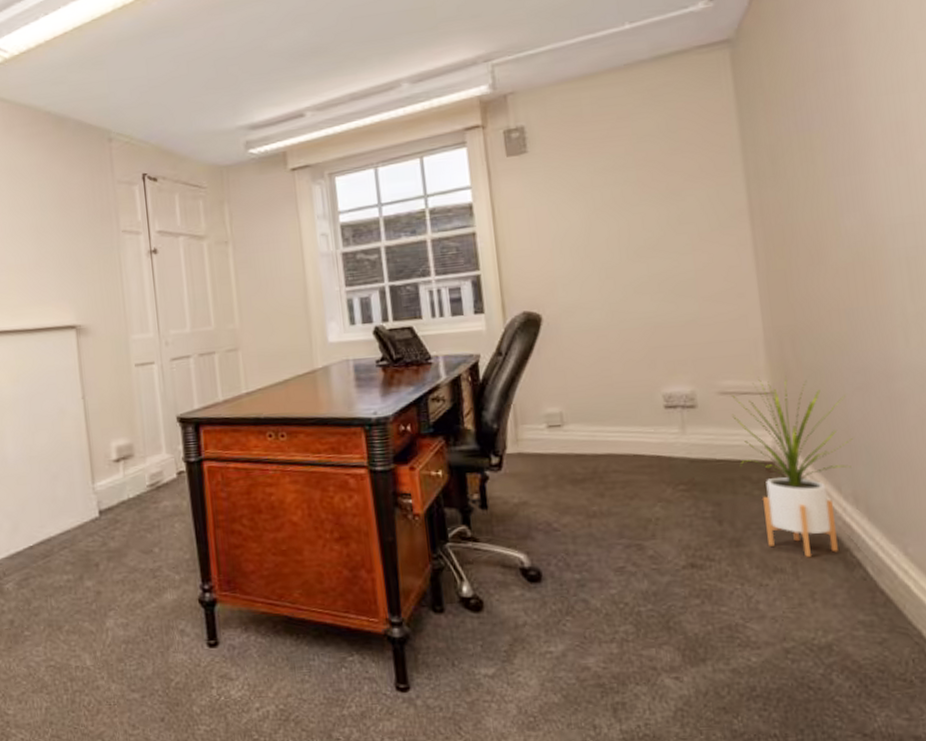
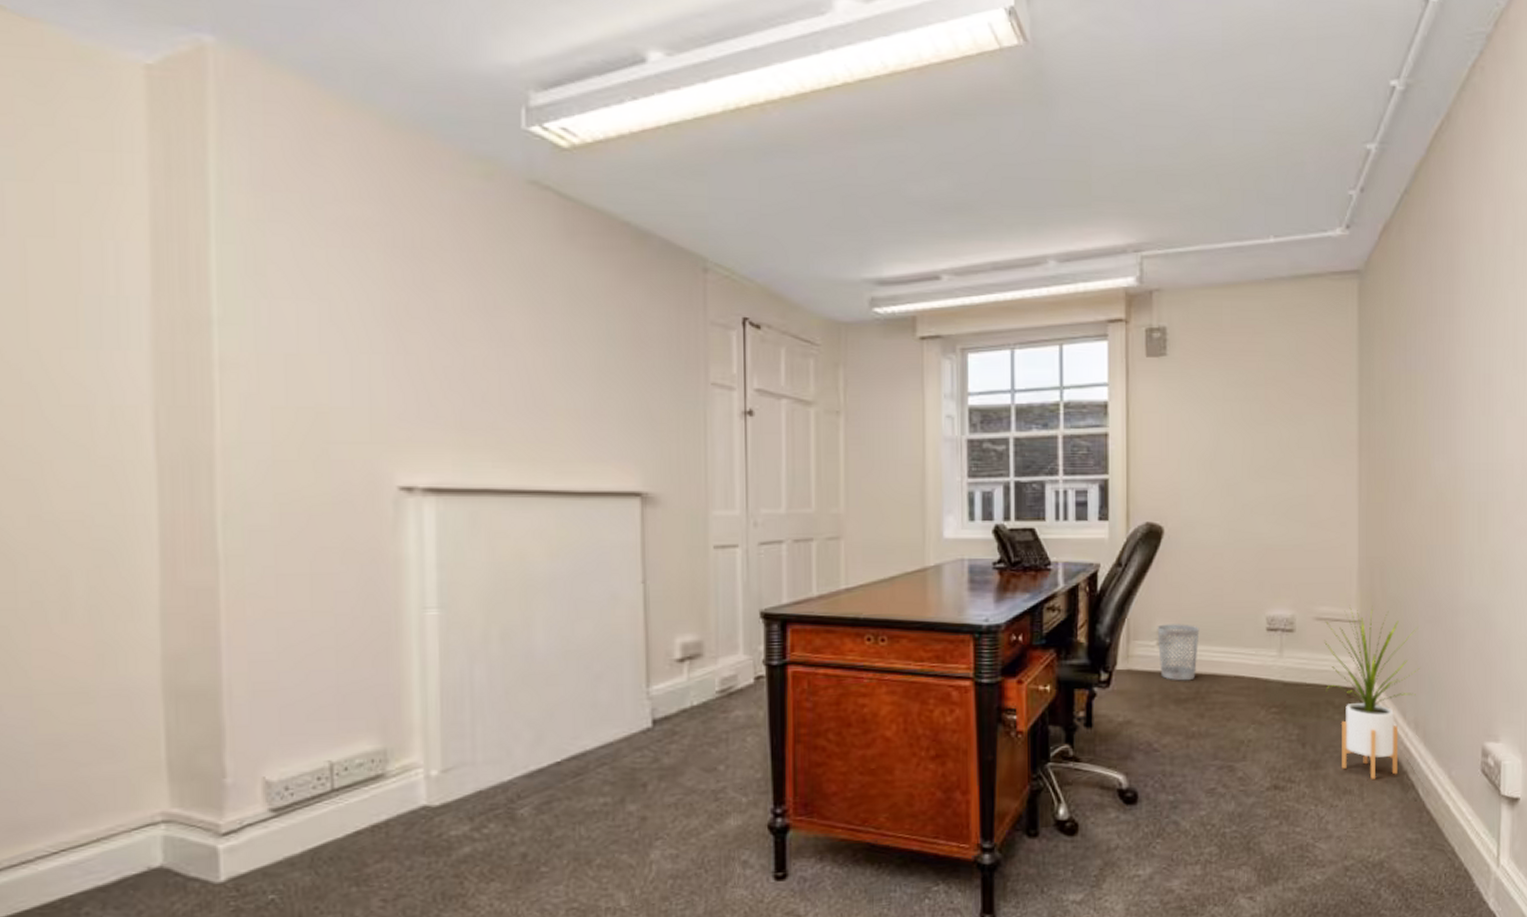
wastebasket: none [544,406,591,462] -> present [1157,624,1200,681]

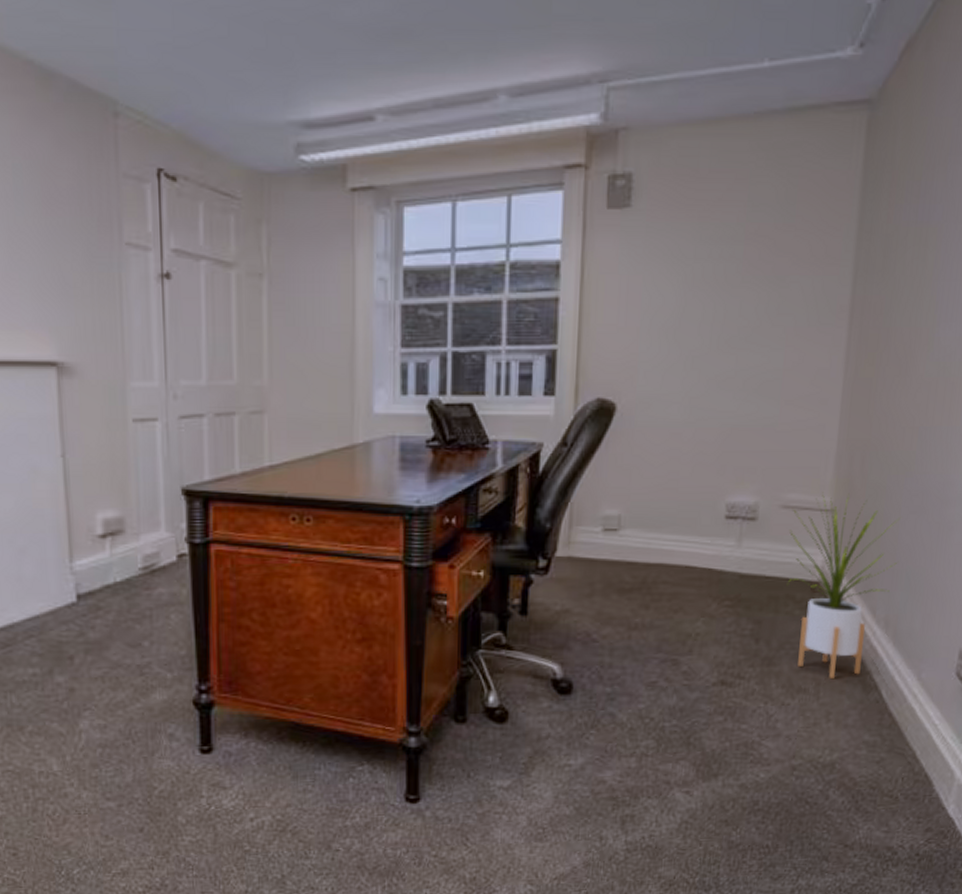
wastebasket: present [1157,624,1200,681] -> none [602,509,650,570]

